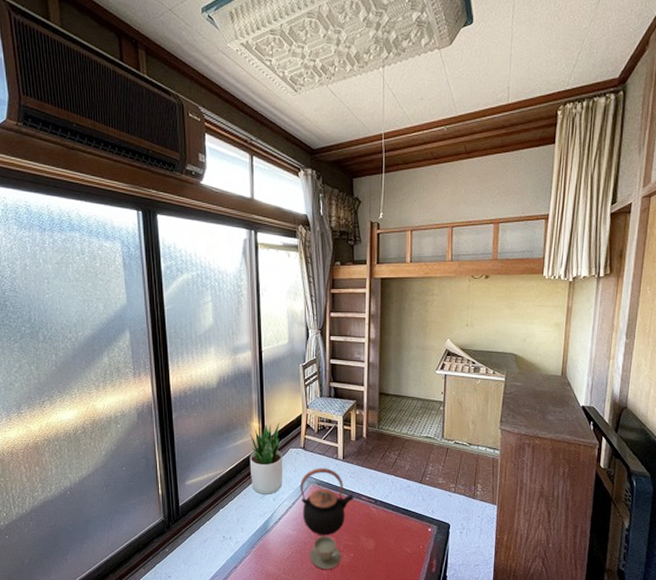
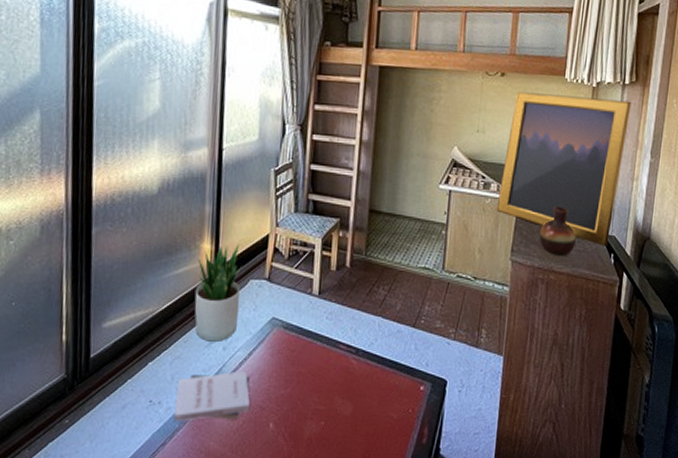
books: none [241,515,297,552] -> present [173,370,250,422]
teapot: present [299,468,355,535] -> none [259,306,331,397]
teacup: present [310,536,341,569] -> none [267,398,308,444]
picture frame: none [486,290,607,415] -> present [496,91,632,246]
vase: none [524,384,558,424] -> present [539,206,576,256]

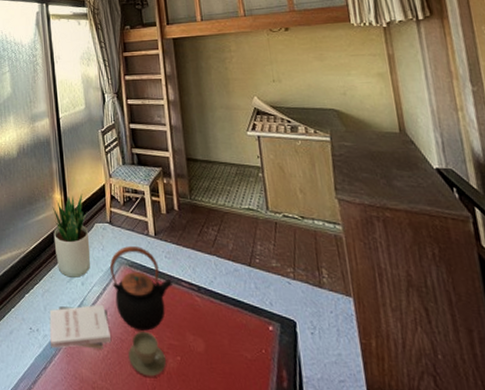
teapot: none [259,306,331,397] -> present [109,246,174,331]
teacup: none [267,398,308,444] -> present [128,332,166,377]
picture frame: present [496,91,632,246] -> none [304,34,447,180]
vase: present [539,206,576,256] -> none [361,143,407,192]

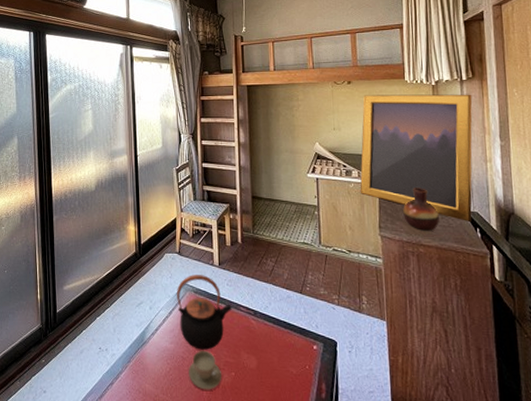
books: present [49,304,112,350] -> none [117,326,174,367]
planter: present [52,194,91,277] -> none [126,226,159,302]
picture frame: none [304,34,447,180] -> present [360,94,473,222]
vase: none [361,143,407,192] -> present [403,188,439,231]

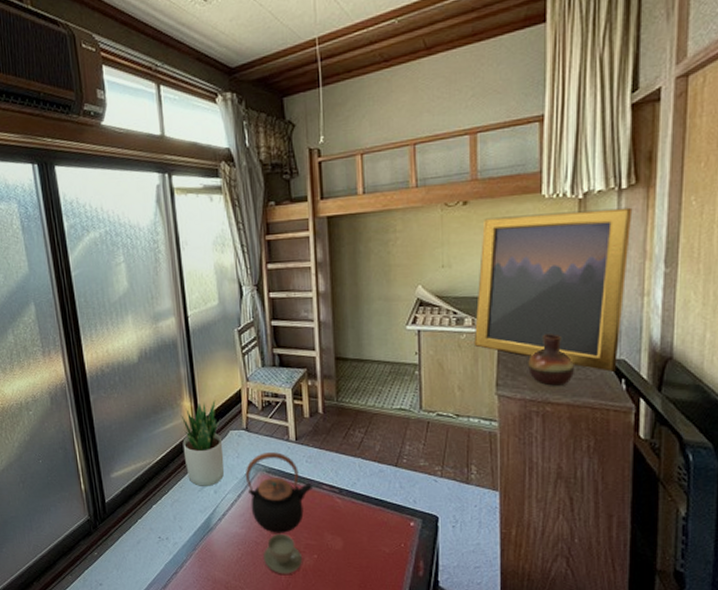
planter: none [126,226,159,302] -> present [180,400,224,486]

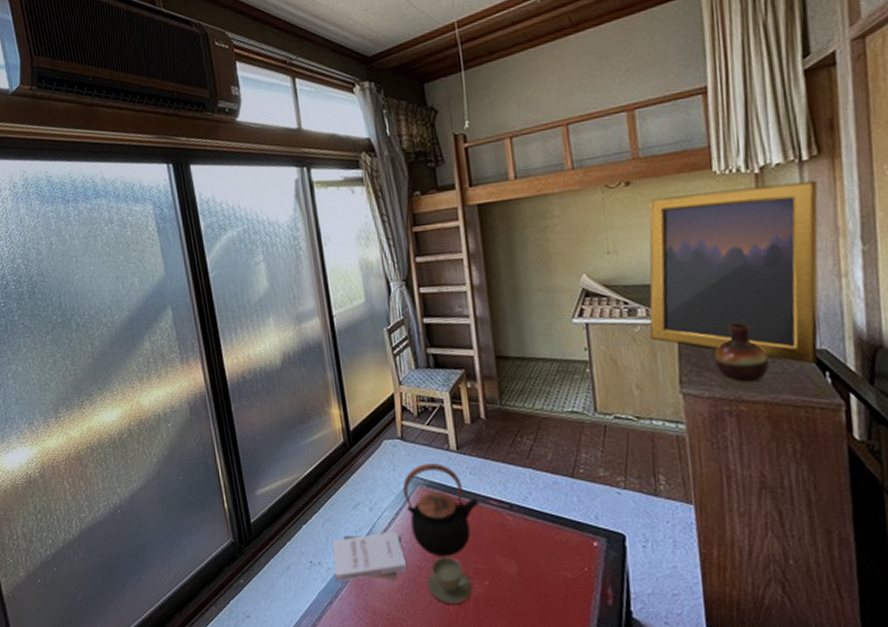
books: none [179,510,246,555] -> present [332,530,408,582]
planter: present [180,400,224,486] -> none [329,406,379,503]

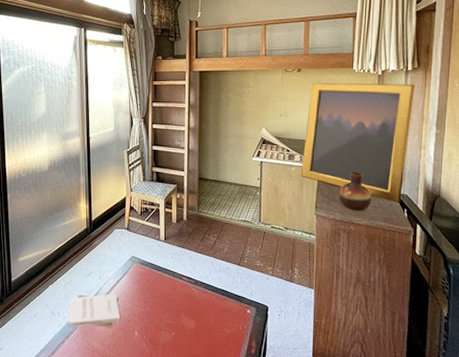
teapot: present [402,463,480,556] -> none [123,248,176,314]
teacup: present [428,557,472,604] -> none [133,314,163,347]

